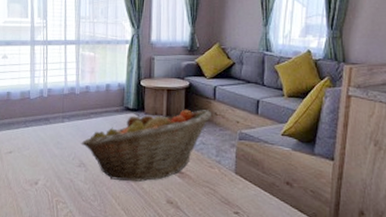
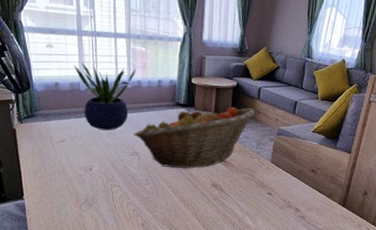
potted plant: none [25,72,84,140] -> present [73,63,135,131]

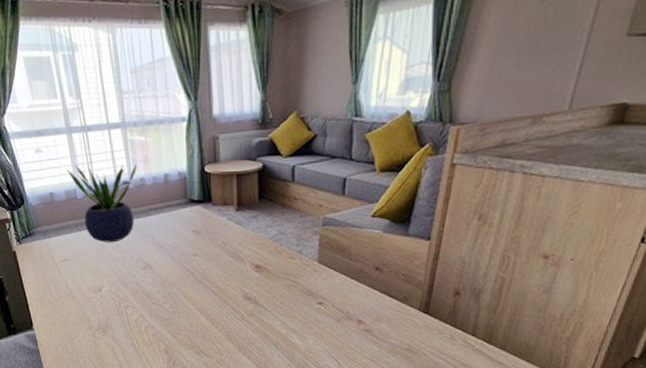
fruit basket: present [134,107,256,169] -> none [143,195,291,281]

